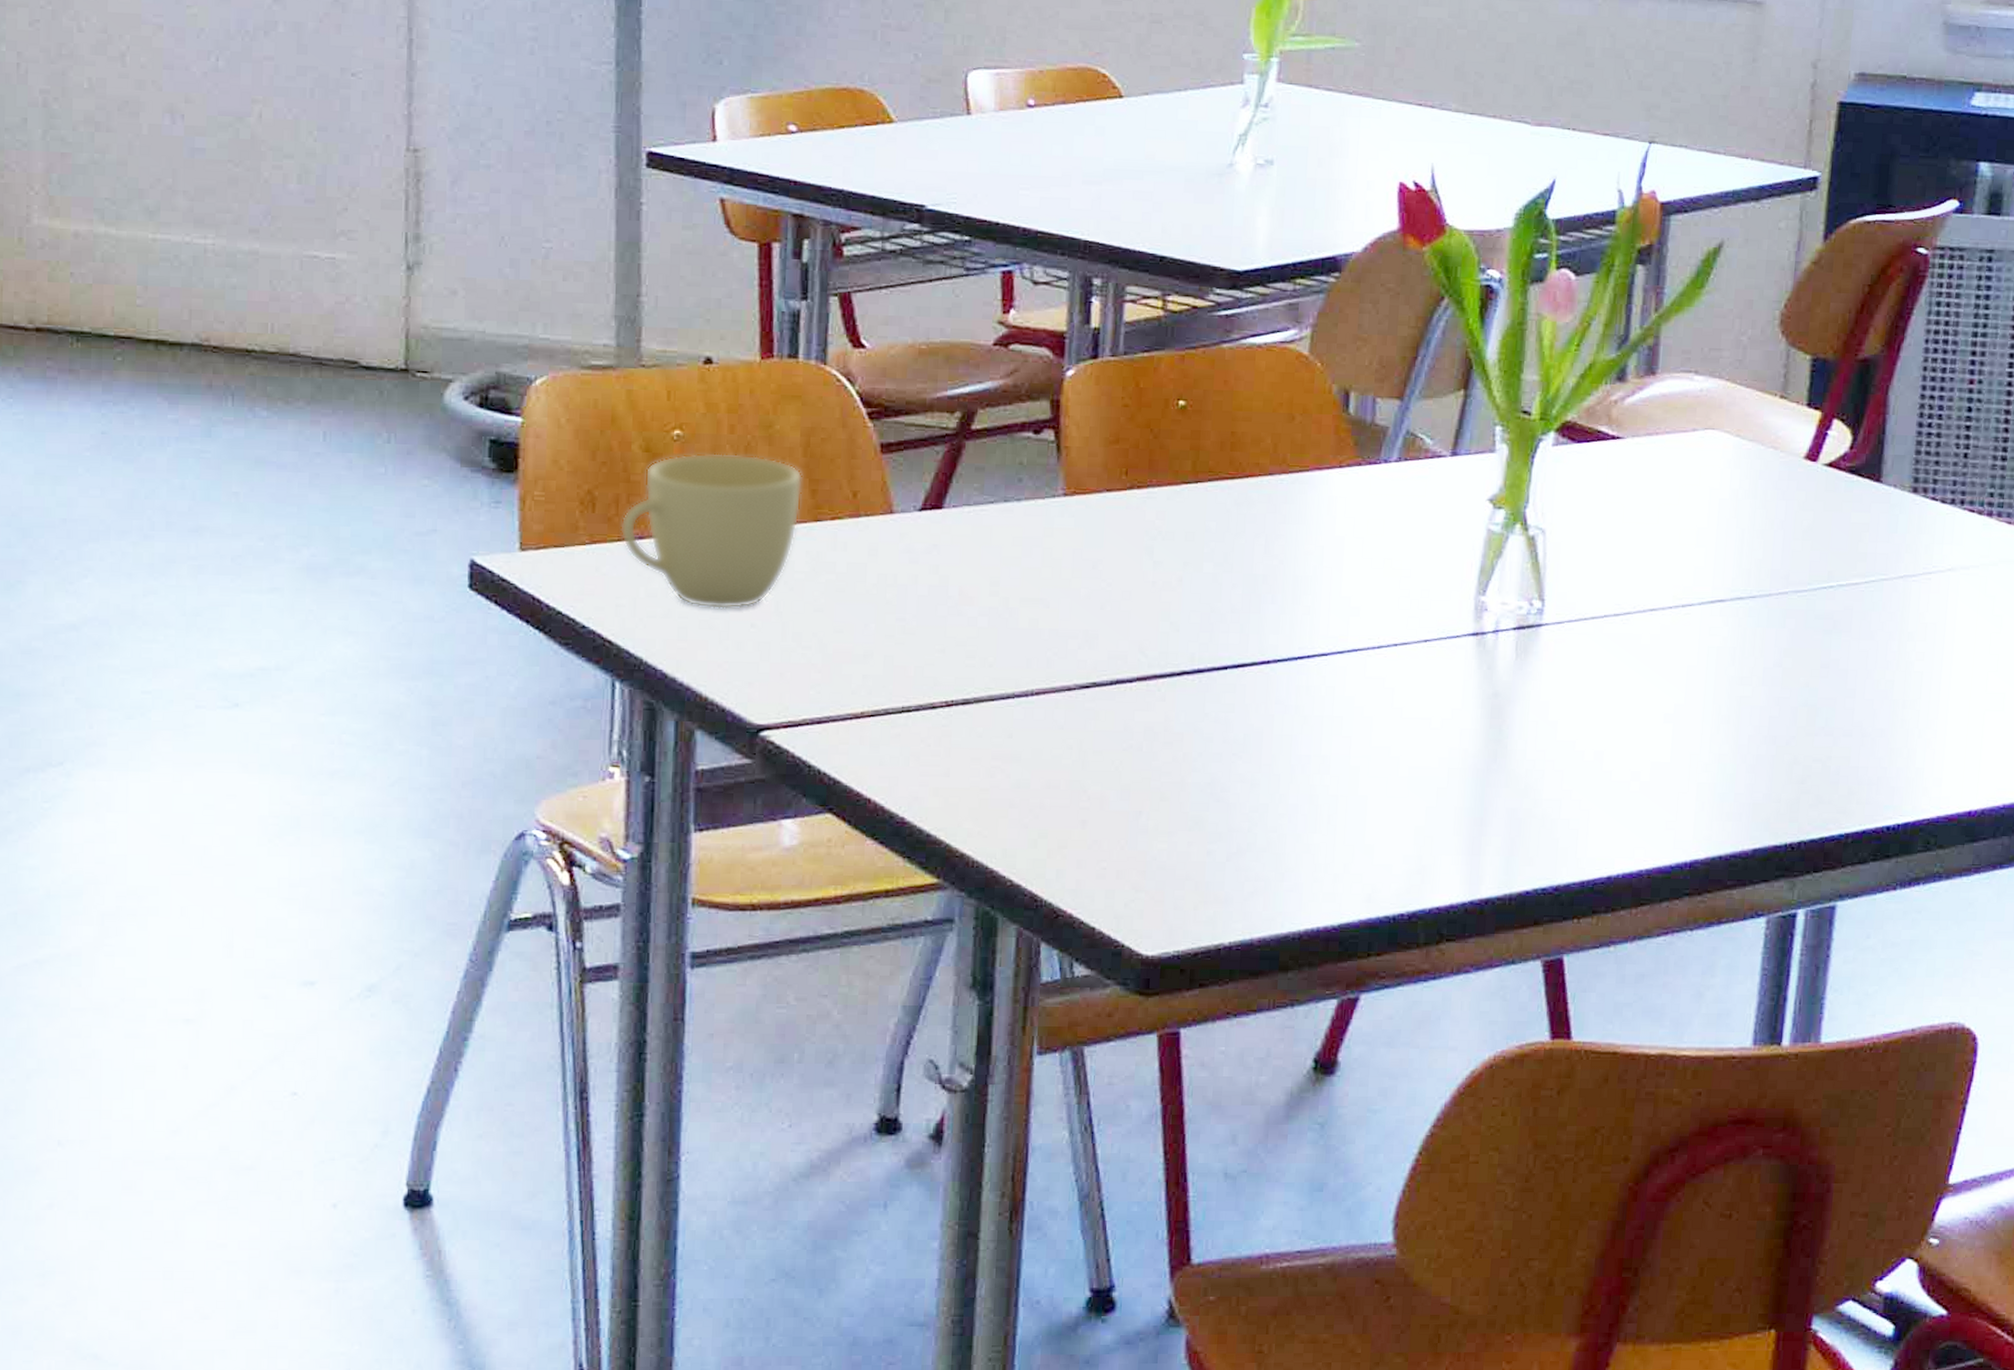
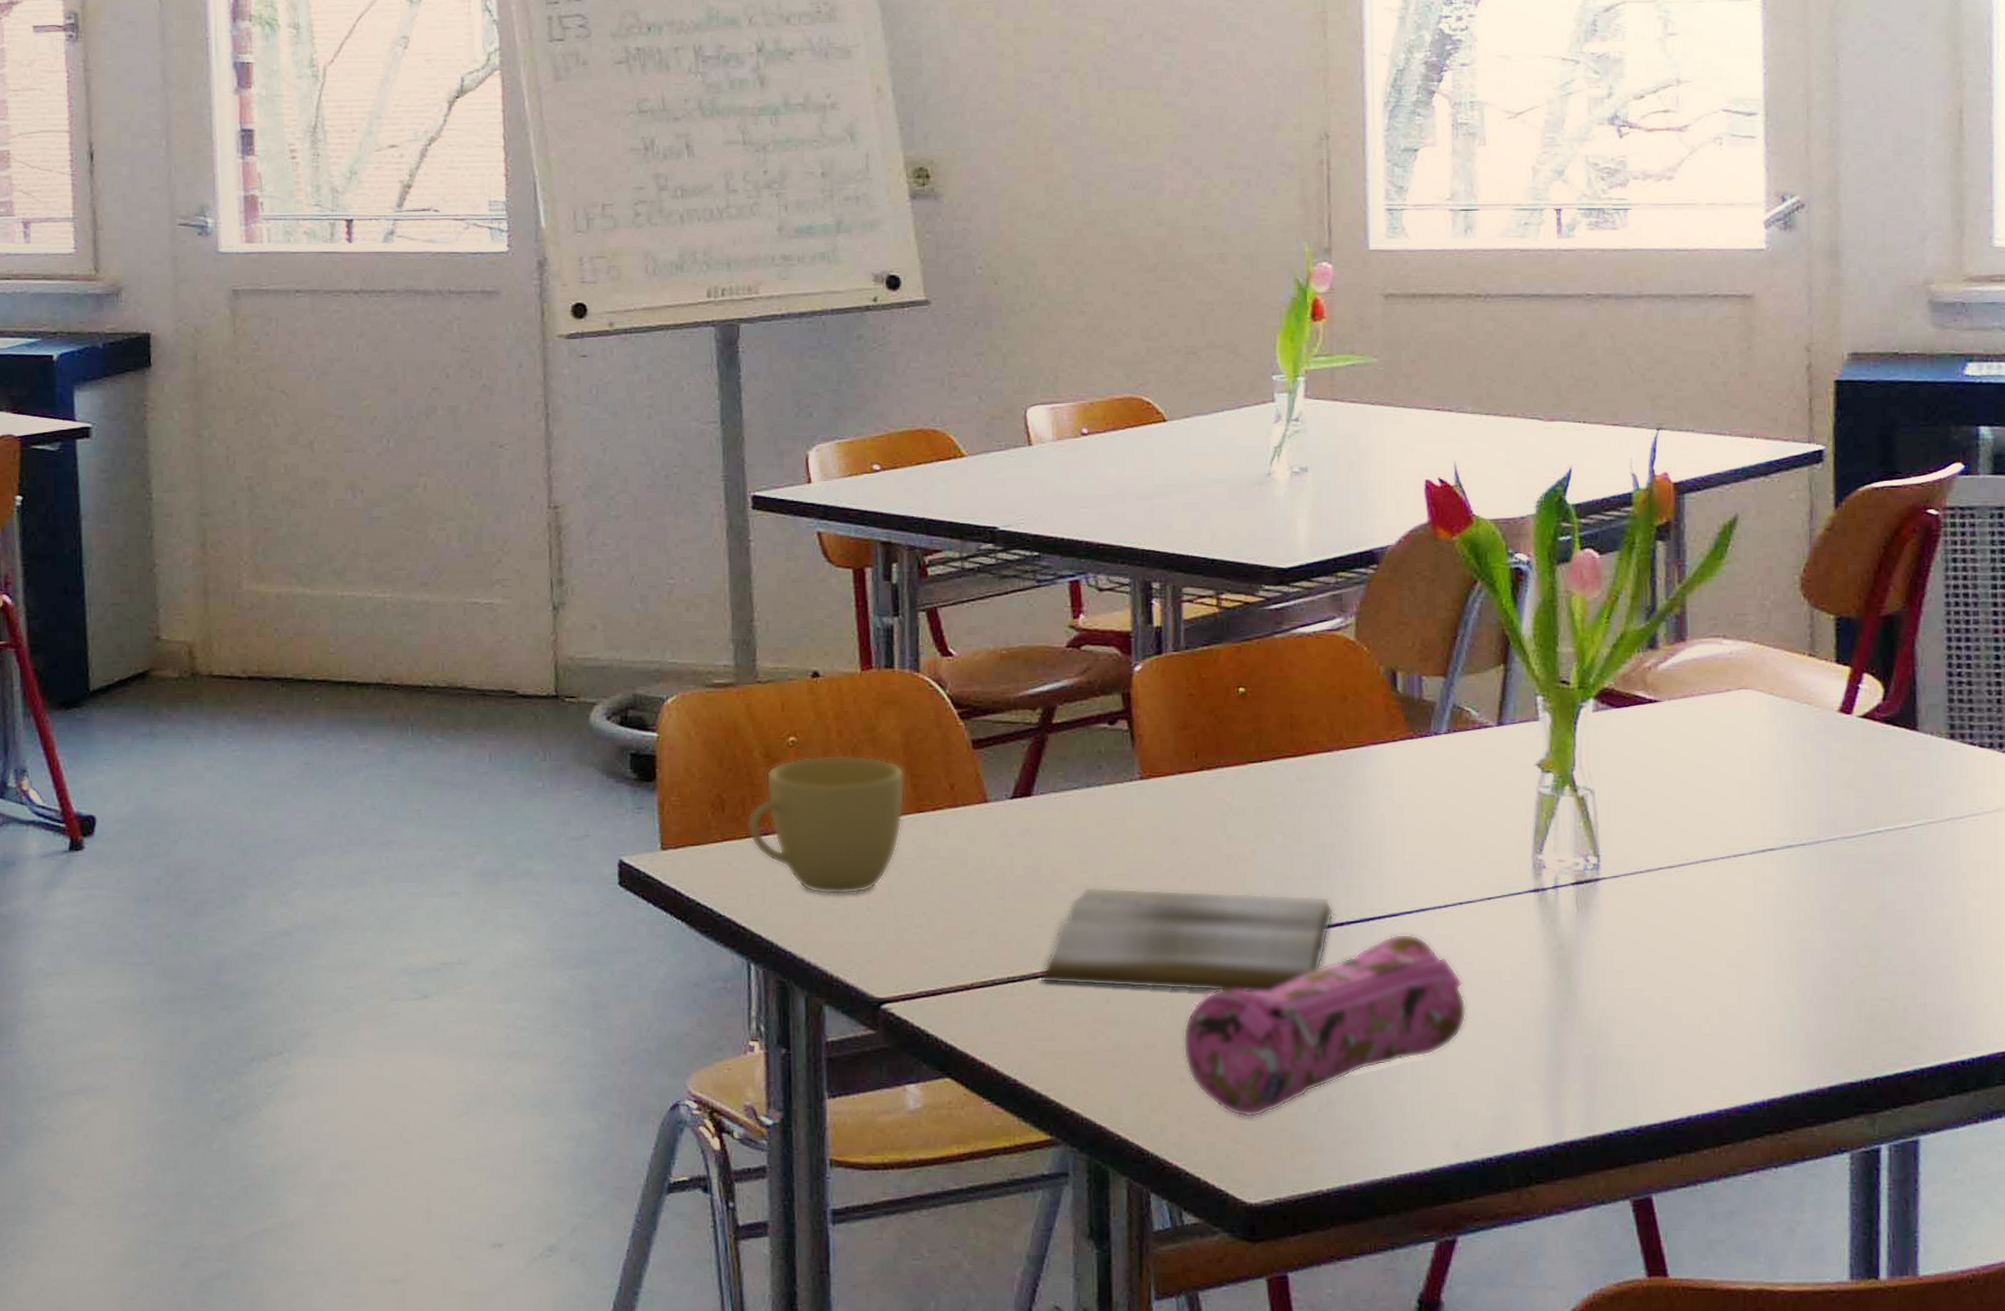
book: none [938,611,1261,732] -> present [1040,886,1334,992]
pencil case: none [1088,674,1392,864] -> present [1183,933,1466,1117]

